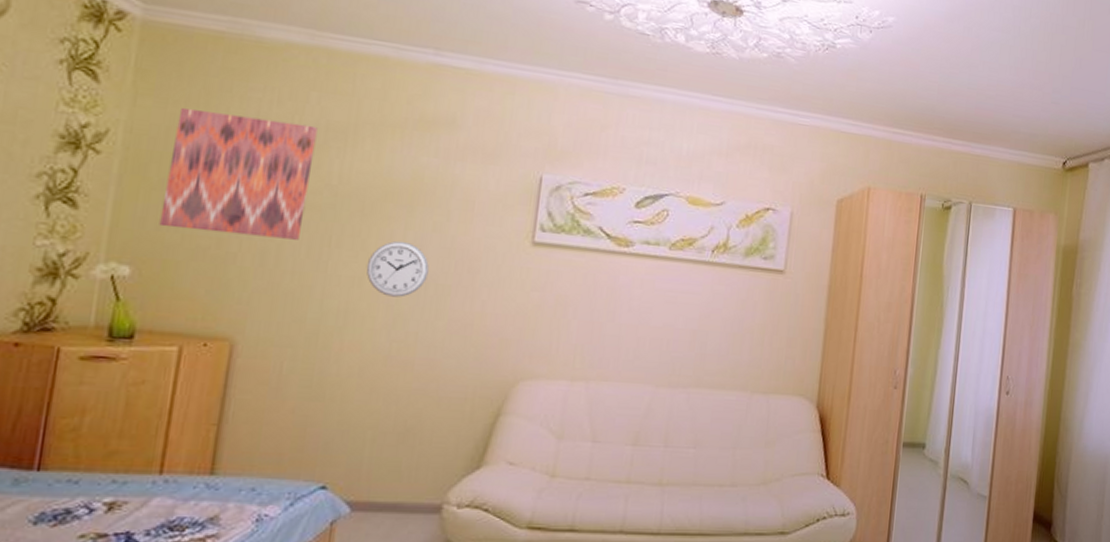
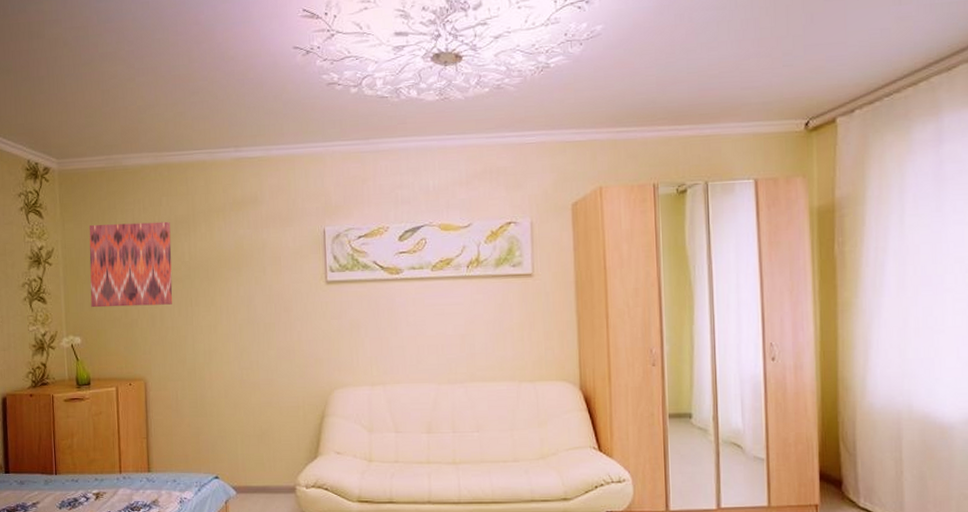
wall clock: present [366,240,429,298] -> none [217,295,258,337]

